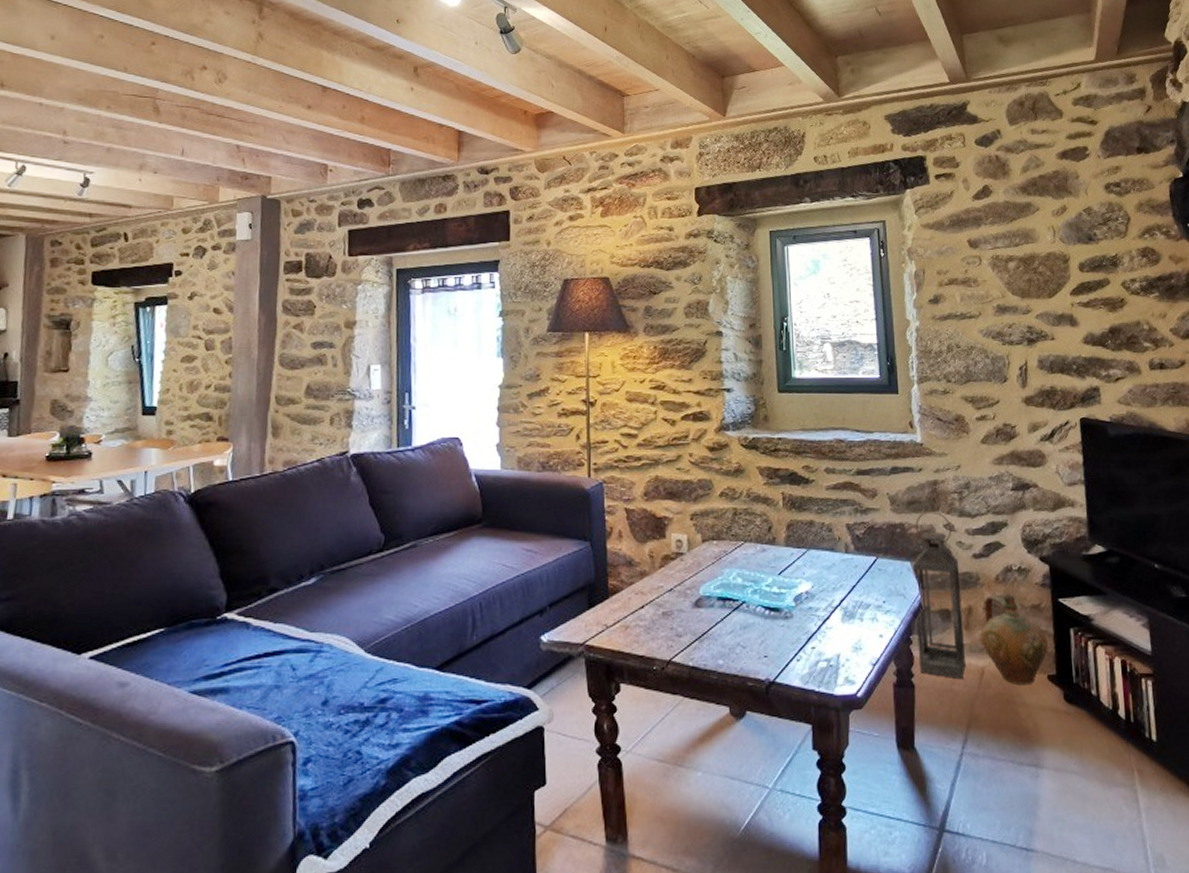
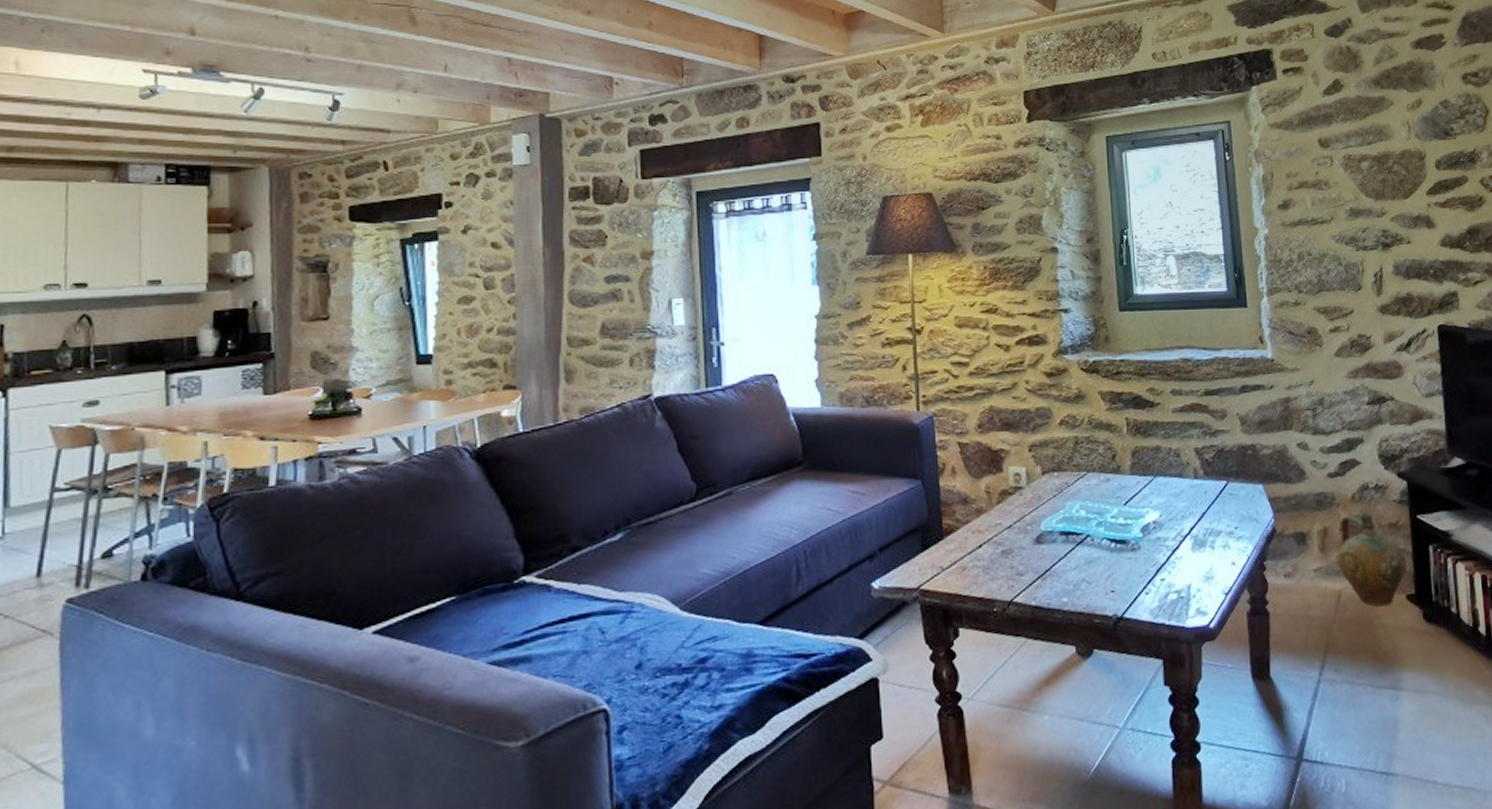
lantern: present [912,510,966,680] -> none [1265,429,1323,605]

